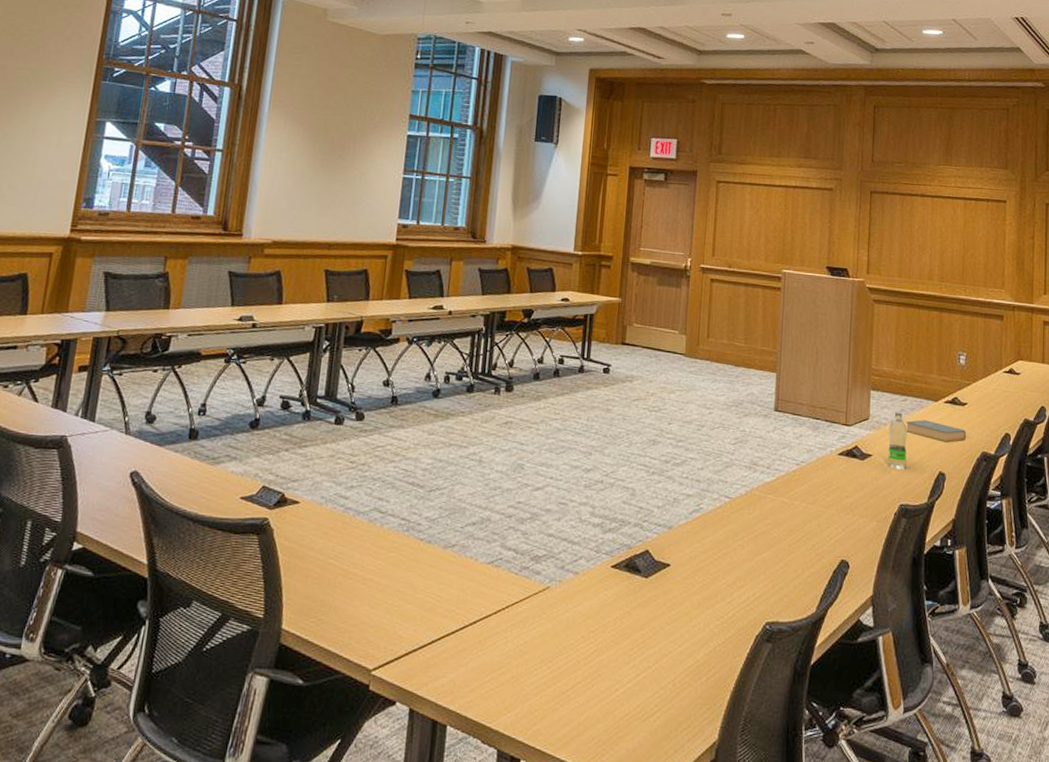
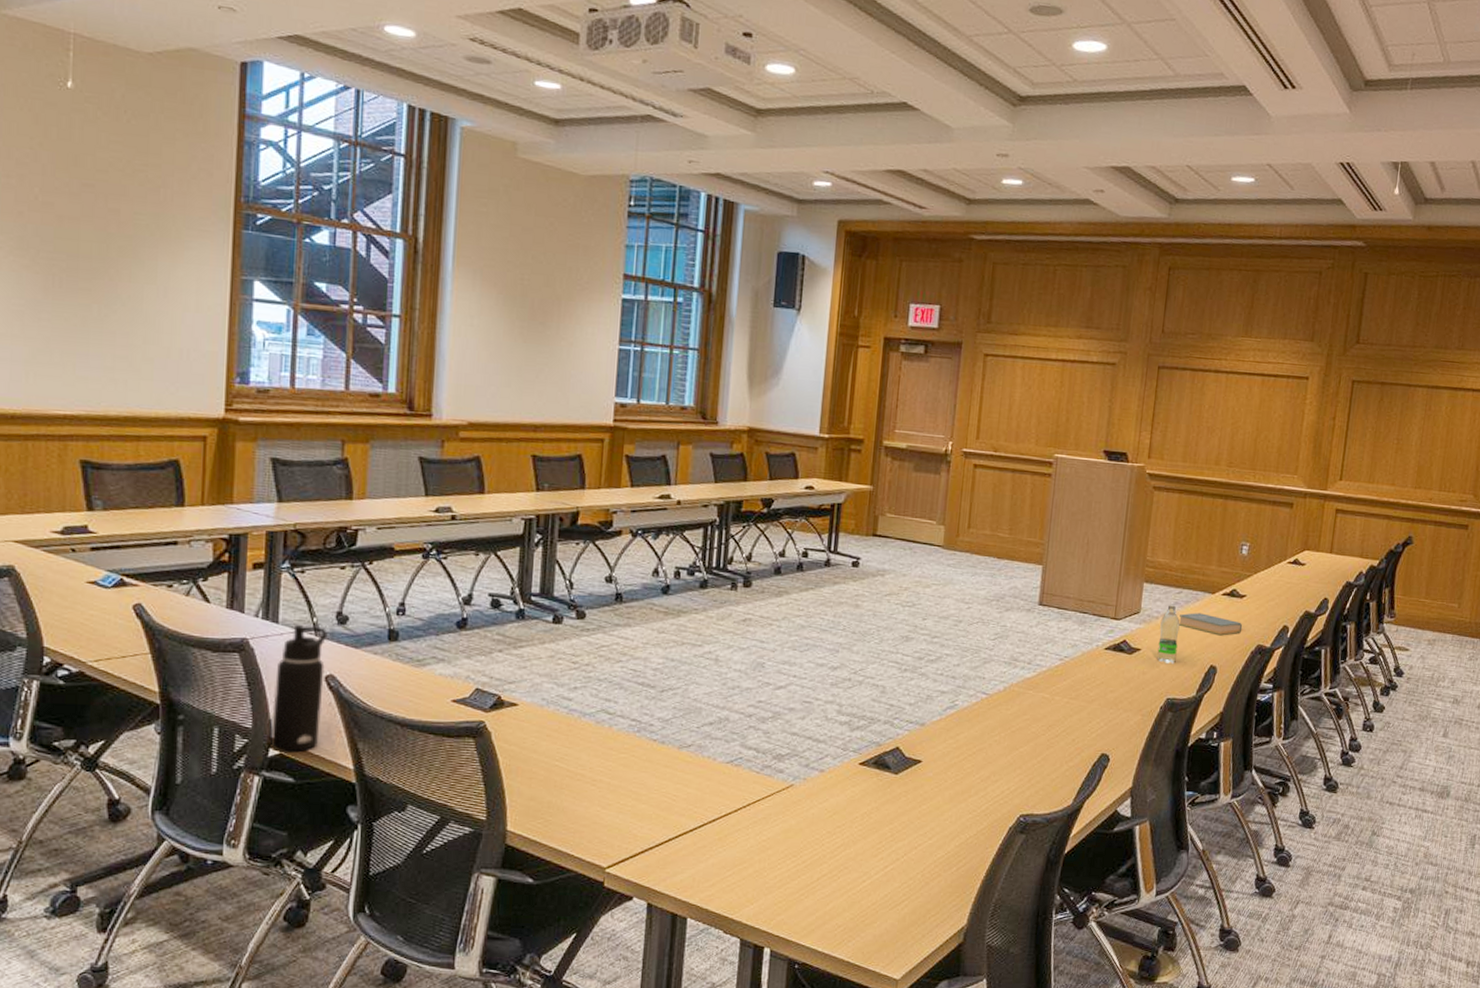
water bottle: none [76,424,137,547] -> present [271,625,328,753]

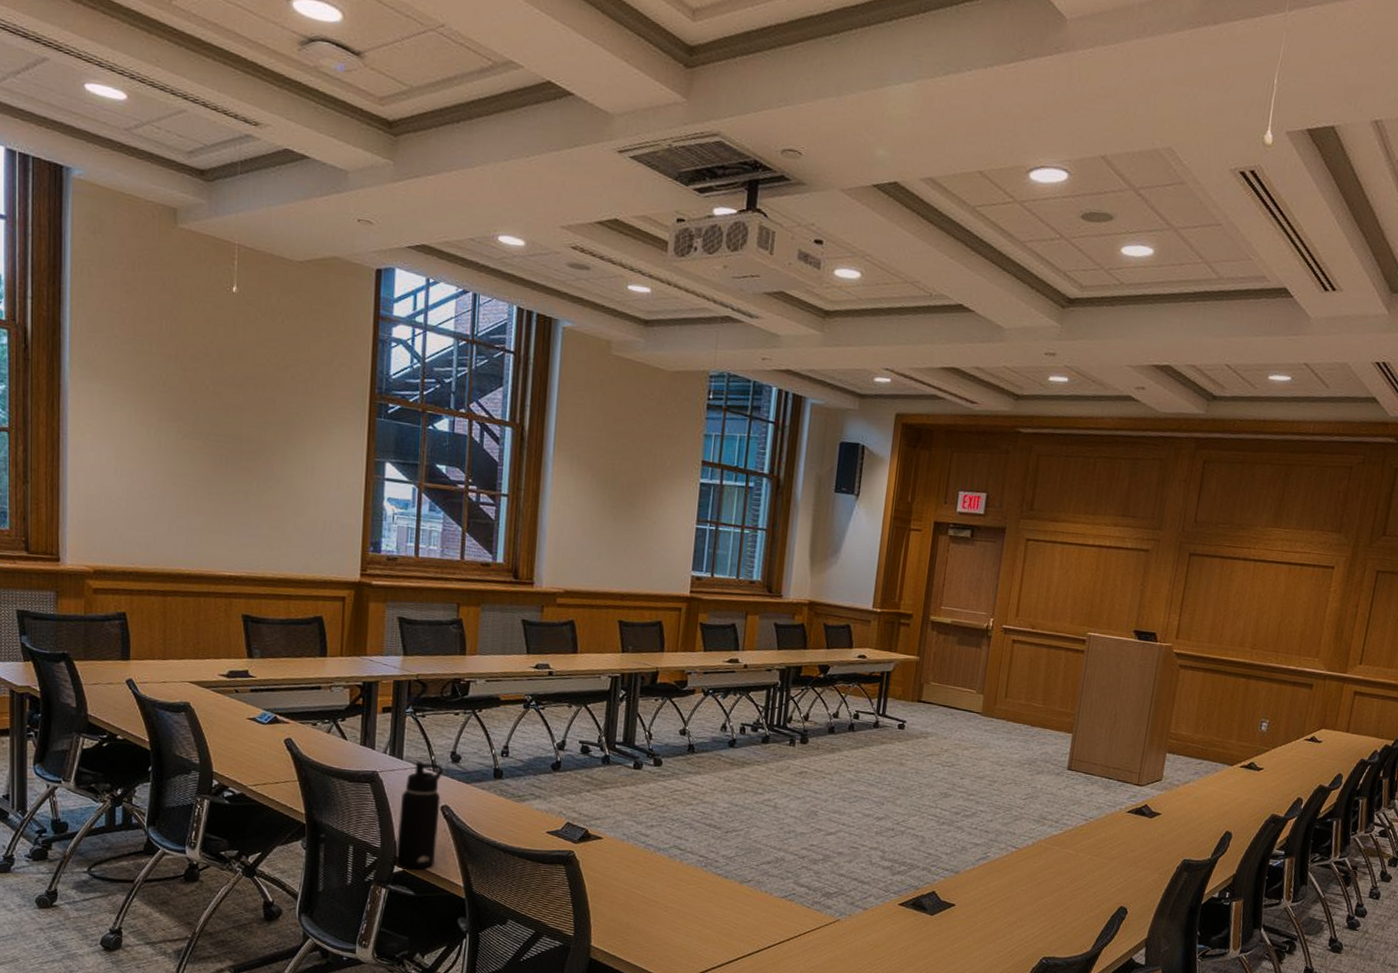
bottle: present [1157,605,1180,665] -> none [1176,774,1199,829]
book: present [1179,613,1243,636] -> none [1198,782,1259,805]

